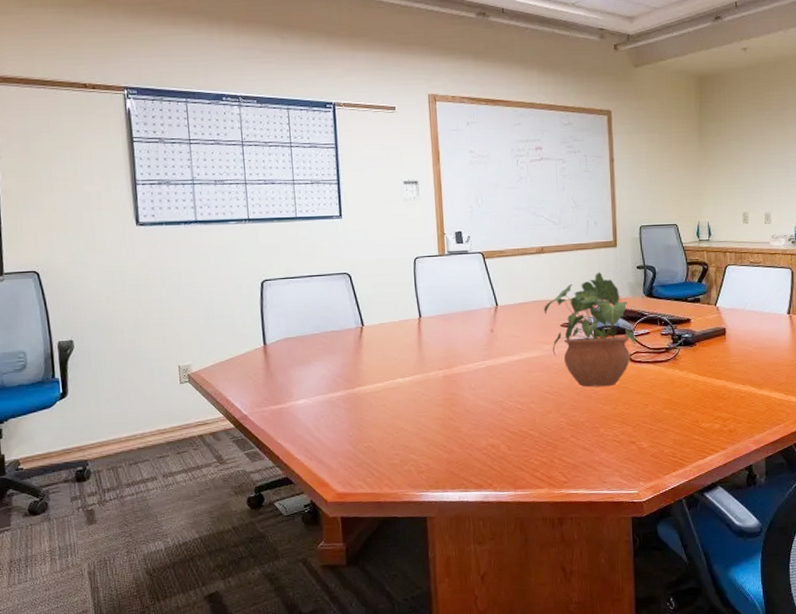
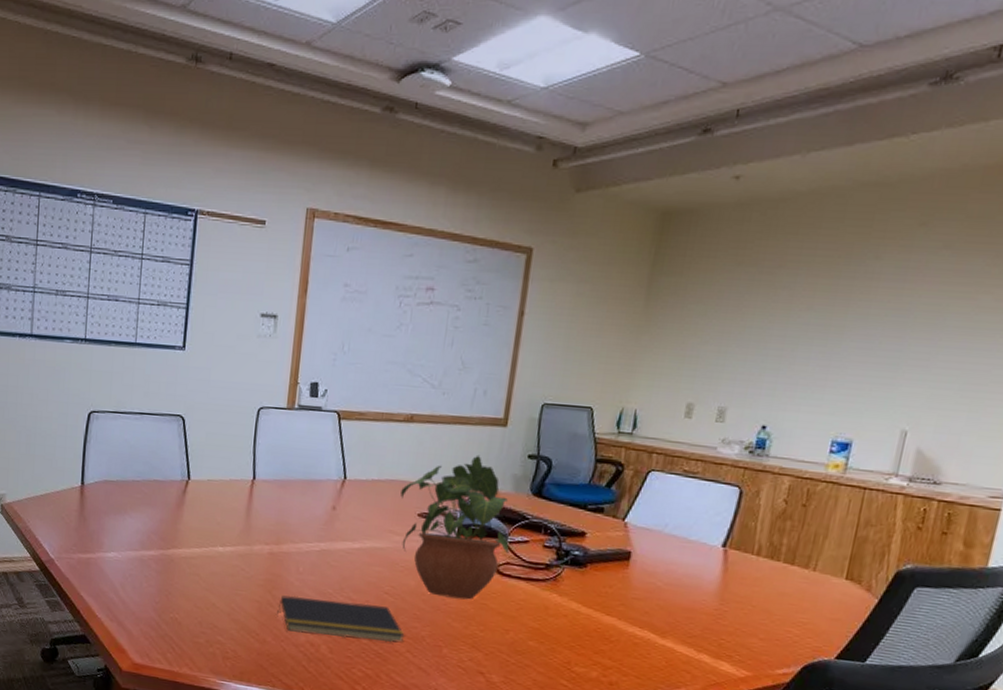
notepad: none [458,403,568,439] -> present [277,595,405,643]

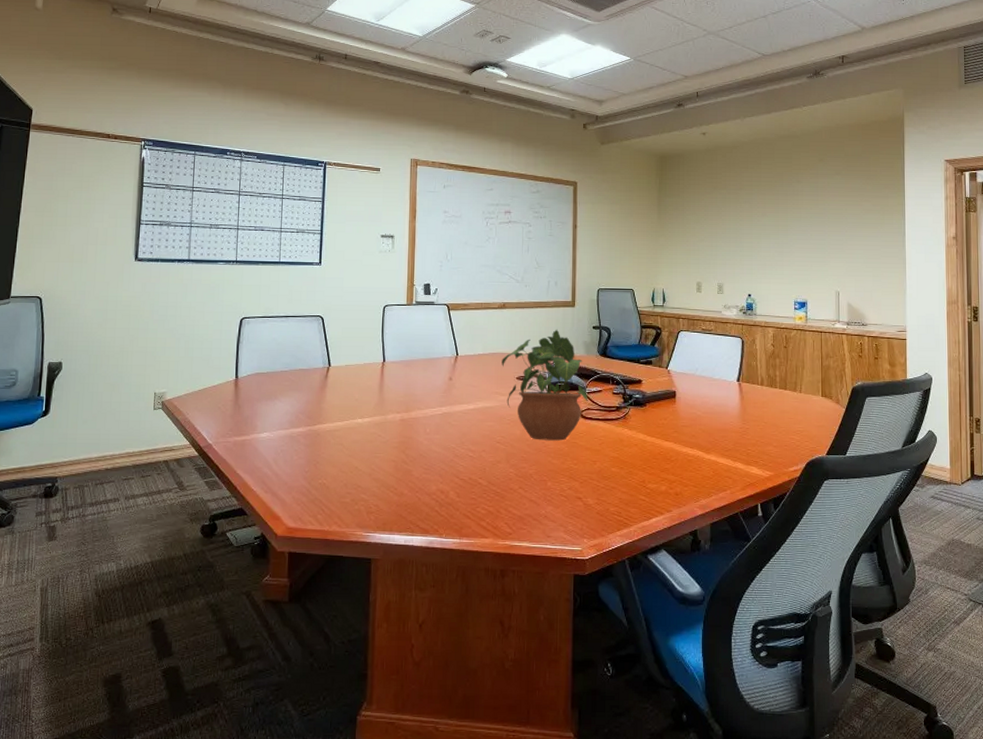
notepad: present [277,595,405,643] -> none [411,452,516,483]

